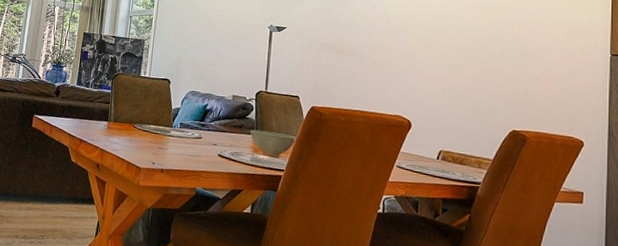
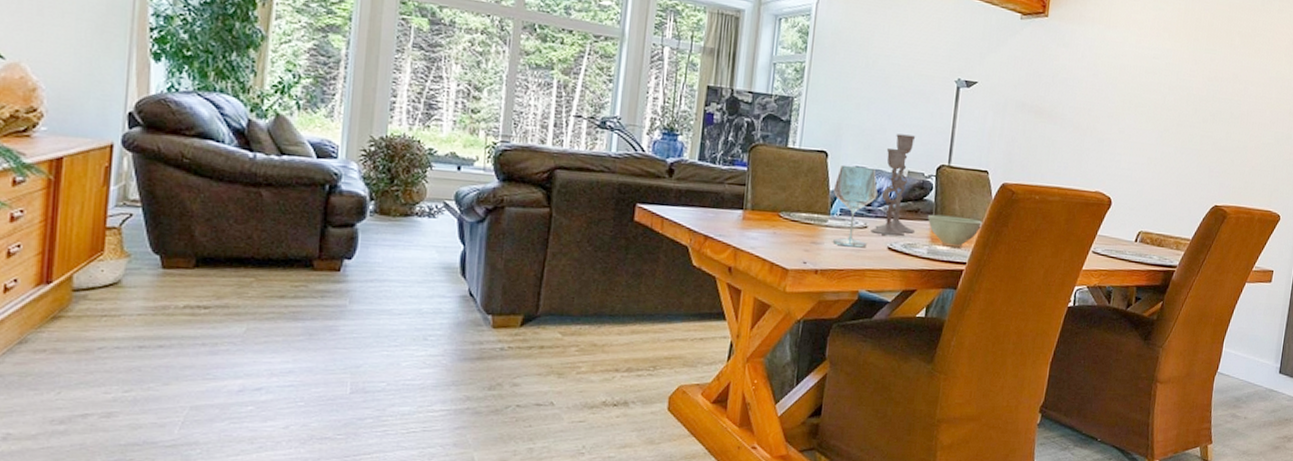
wine glass: none [174,89,209,154] -> present [832,164,878,248]
candlestick: none [204,66,240,146] -> present [870,134,916,237]

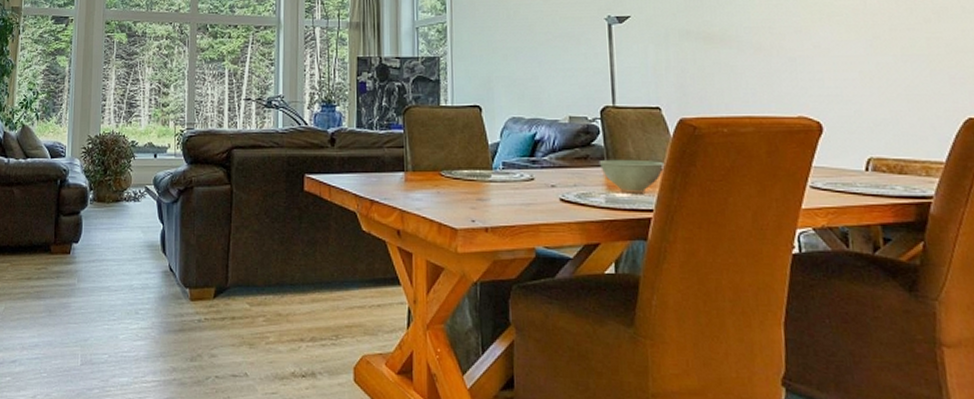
wine glass: present [832,164,878,248] -> none [492,117,540,201]
candlestick: present [870,134,916,237] -> none [538,79,587,187]

